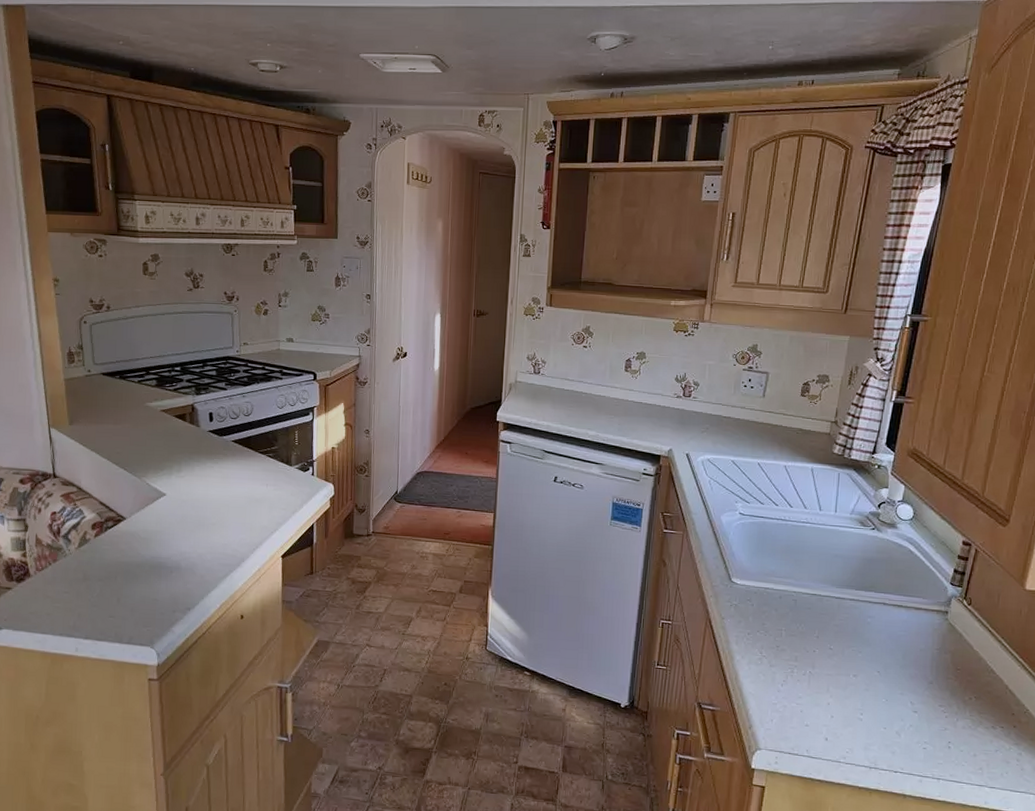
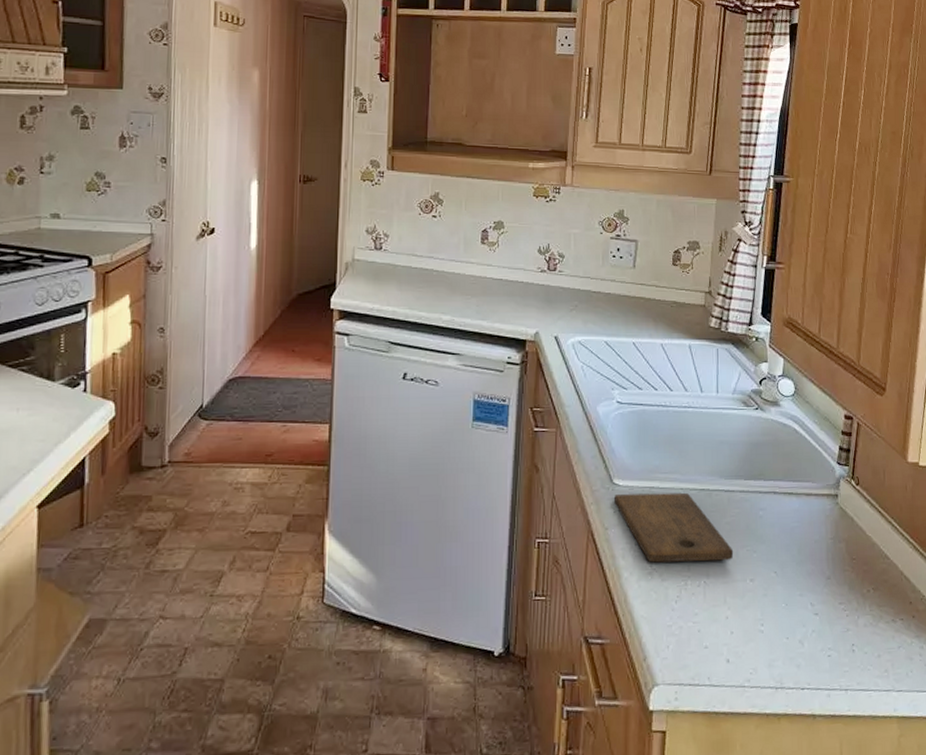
cutting board: none [732,591,840,657] -> present [614,492,734,563]

